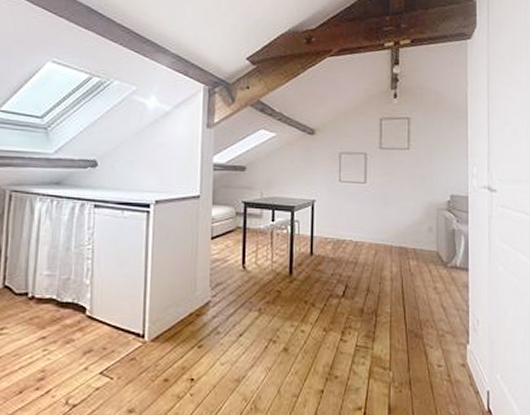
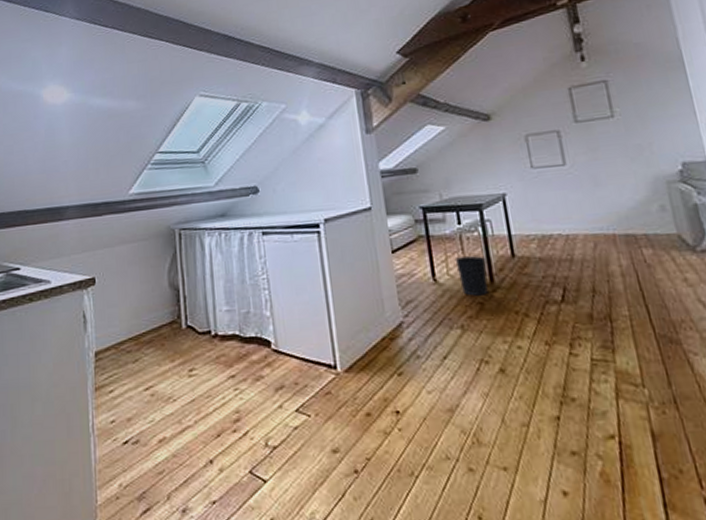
wastebasket: none [263,250,290,285] -> present [455,255,488,296]

